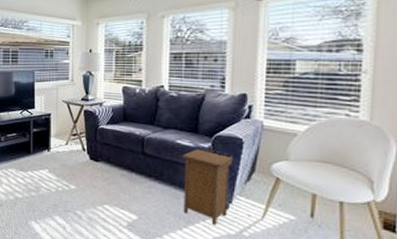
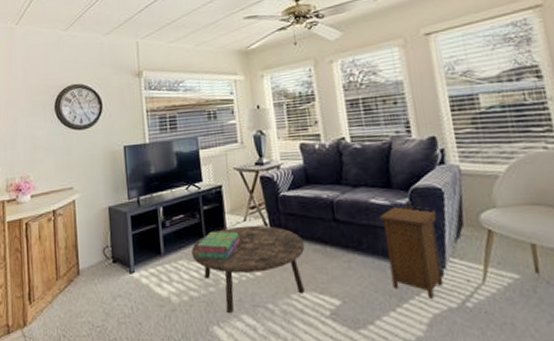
coffee table: none [20,148,114,214] -> present [191,225,305,314]
stack of books: none [25,149,61,173] -> present [197,231,240,260]

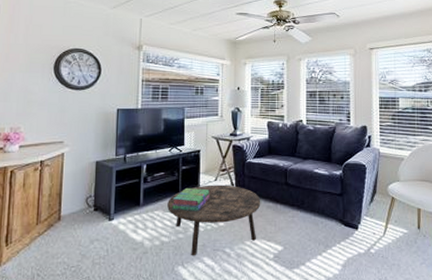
nightstand: present [379,206,444,299] -> none [319,176,359,246]

